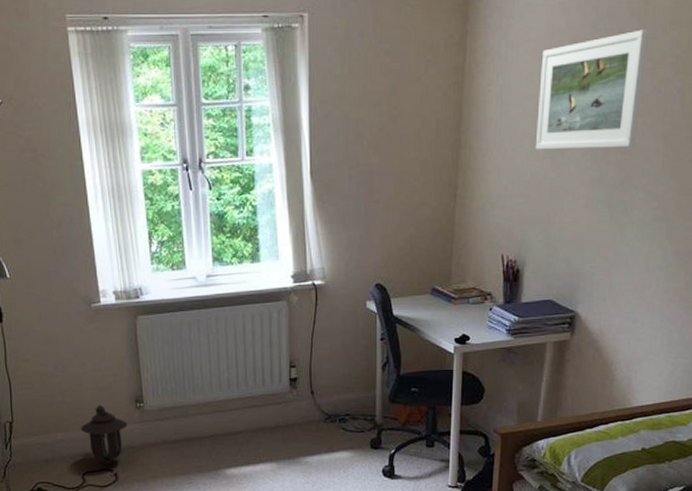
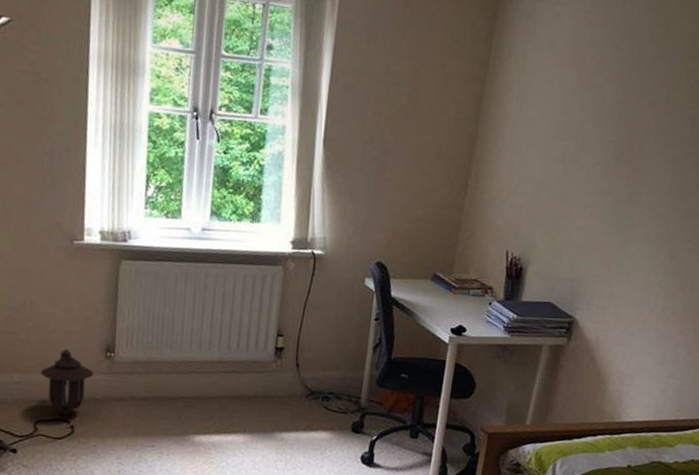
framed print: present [535,30,648,150] -> none [549,55,666,165]

